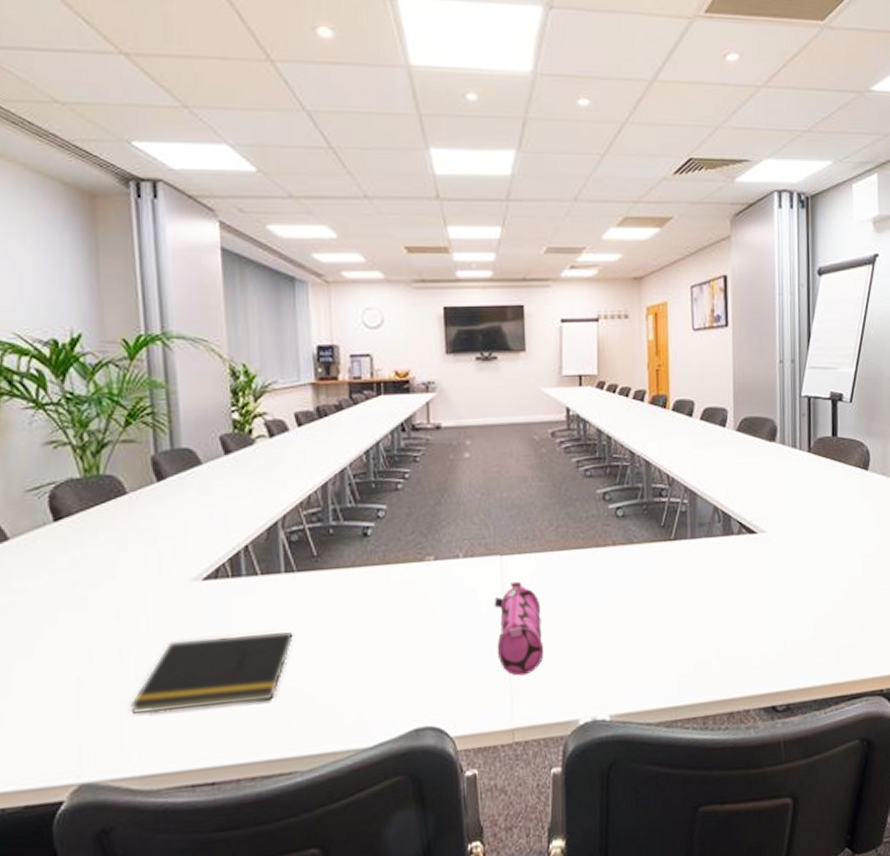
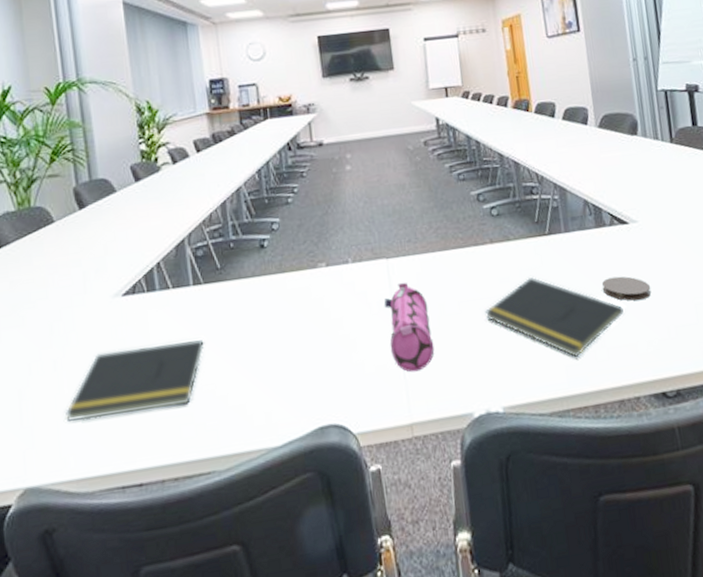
notepad: none [600,583,742,667] -> present [484,277,624,357]
coaster: none [723,587,772,613] -> present [601,276,651,301]

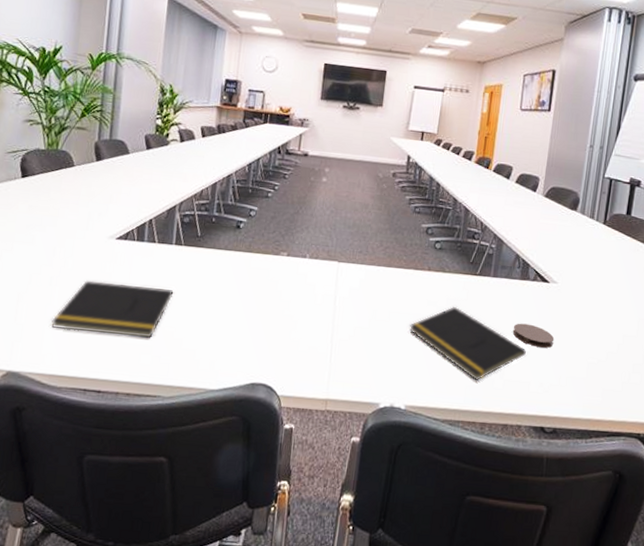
pencil case: present [384,282,435,373] -> none [323,284,364,359]

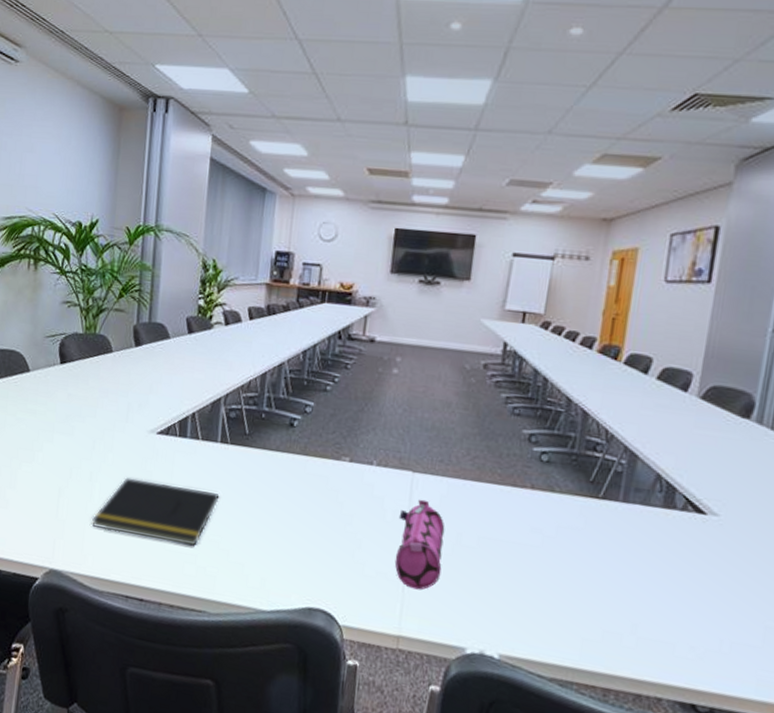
pencil case: none [323,284,364,359] -> present [394,499,445,590]
notepad: present [409,306,526,380] -> none [504,535,670,634]
coaster: present [512,323,555,348] -> none [650,564,713,601]

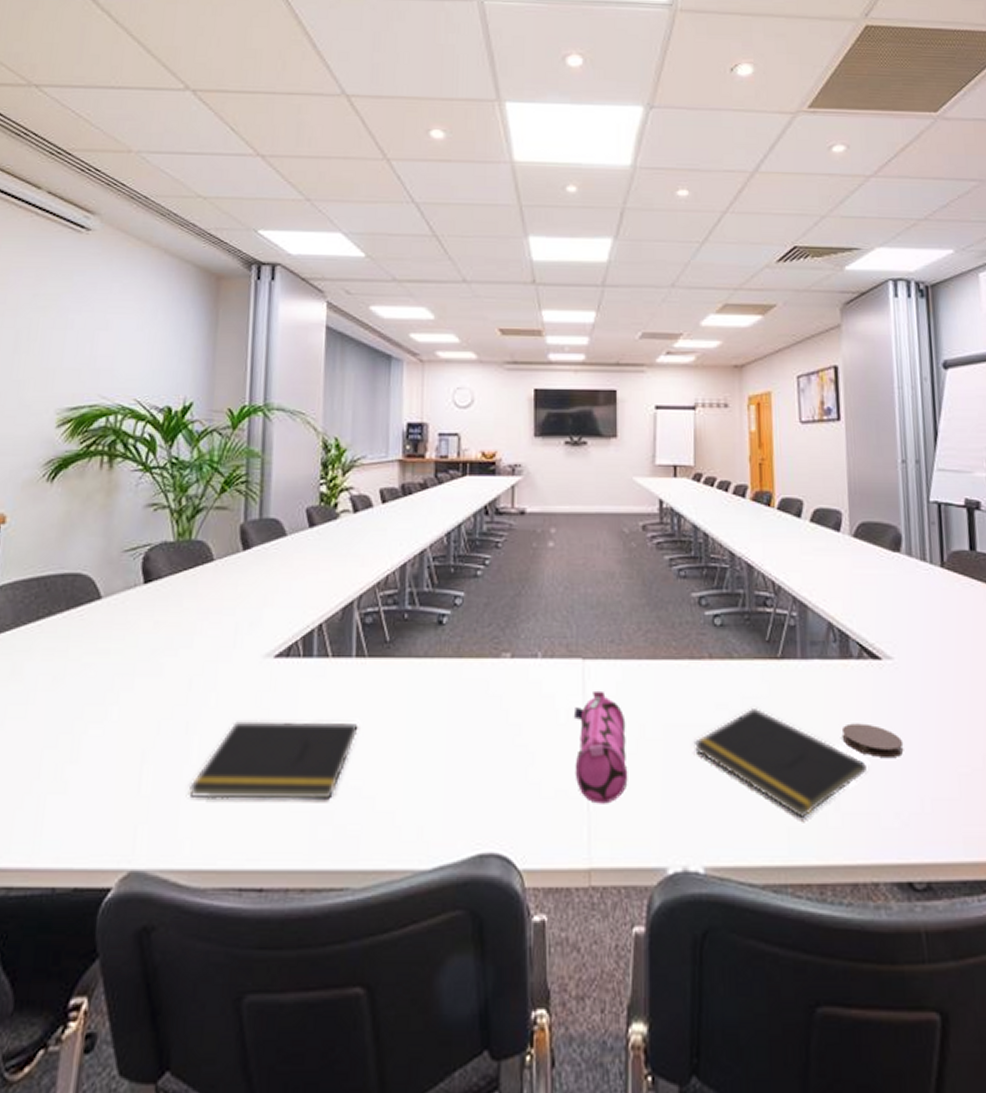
notepad: none [504,535,670,634] -> present [693,707,867,818]
coaster: none [650,564,713,601] -> present [841,723,904,757]

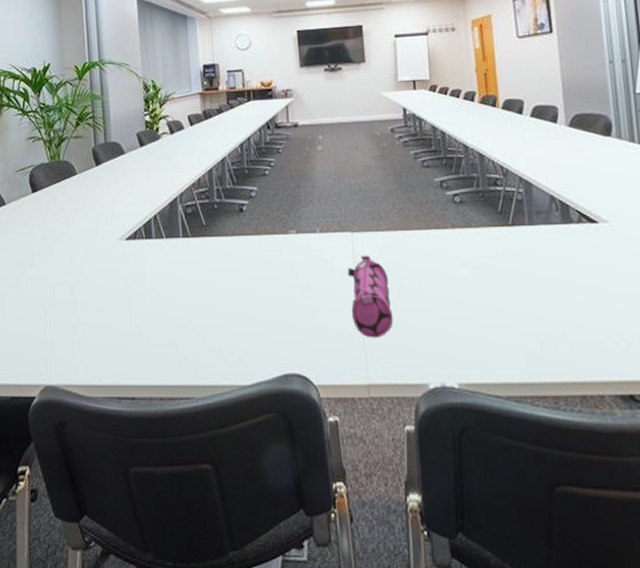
notepad: present [189,721,358,799] -> none [78,284,190,338]
notepad: present [693,707,867,818] -> none [443,263,589,346]
coaster: present [841,723,904,757] -> none [566,273,621,299]

